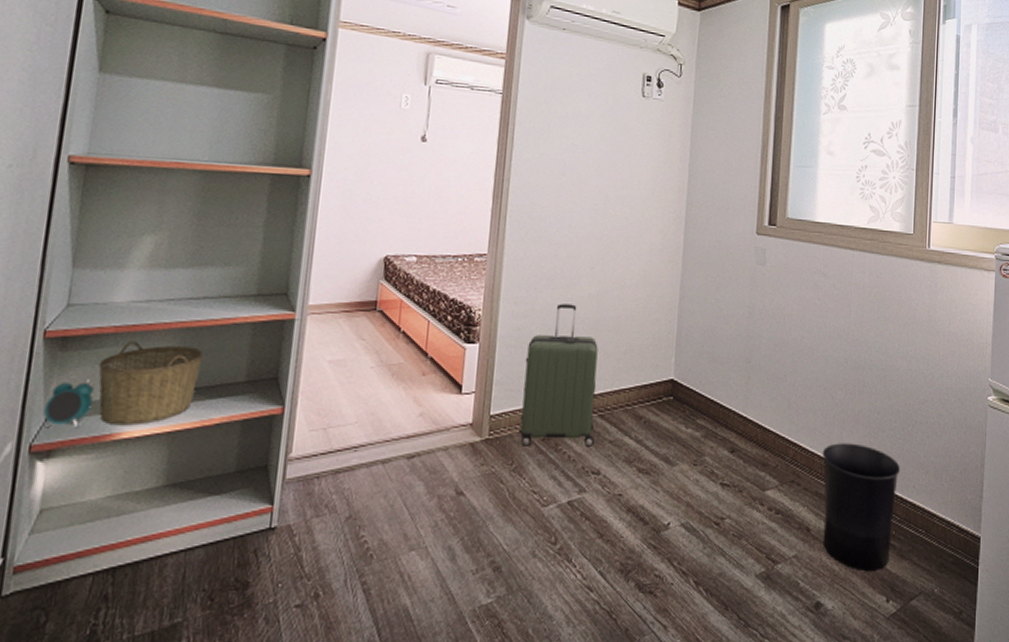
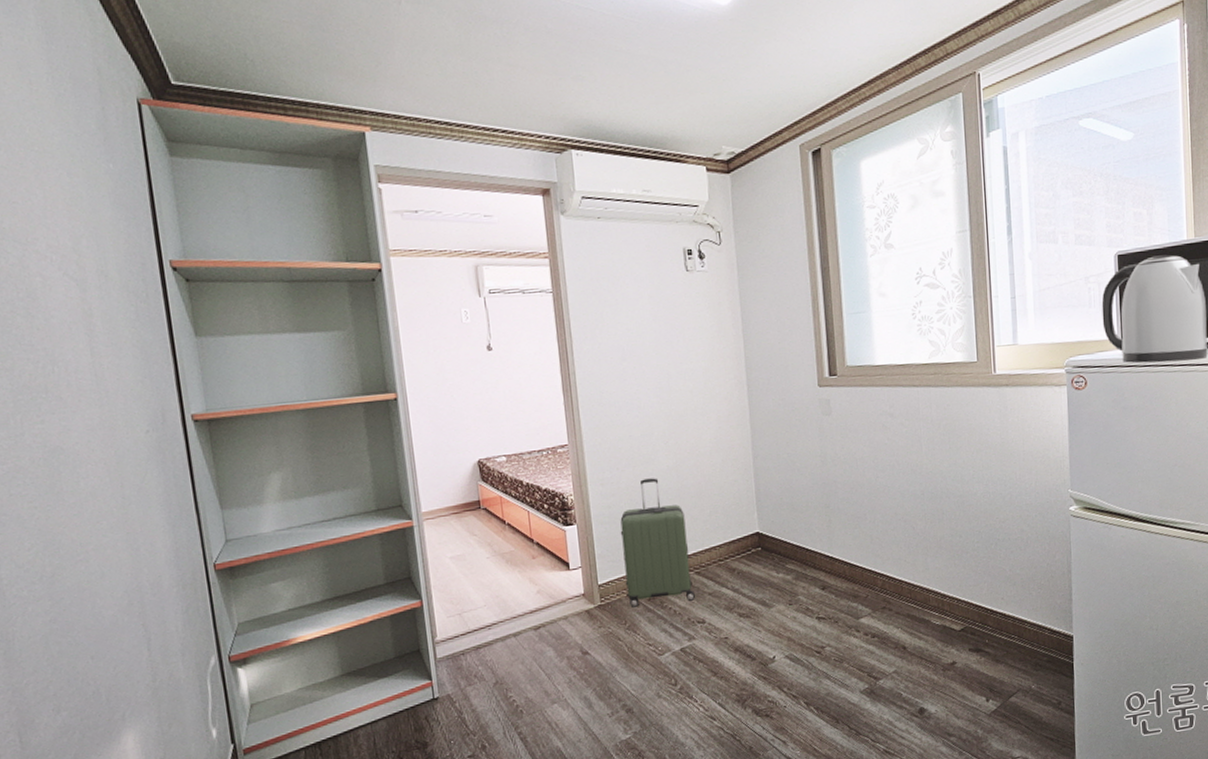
alarm clock: present [43,376,94,428] -> none [231,597,268,642]
basket: present [98,341,204,426] -> none [264,561,346,633]
waste bin: present [822,443,901,571] -> none [909,566,988,677]

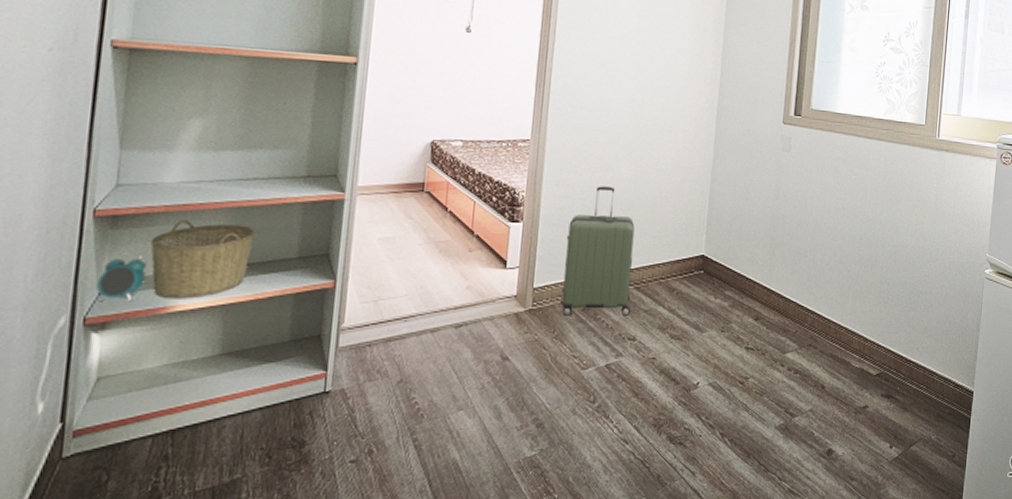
alarm clock: none [231,597,268,642] -> present [97,253,147,302]
basket: none [264,561,346,633] -> present [150,220,256,299]

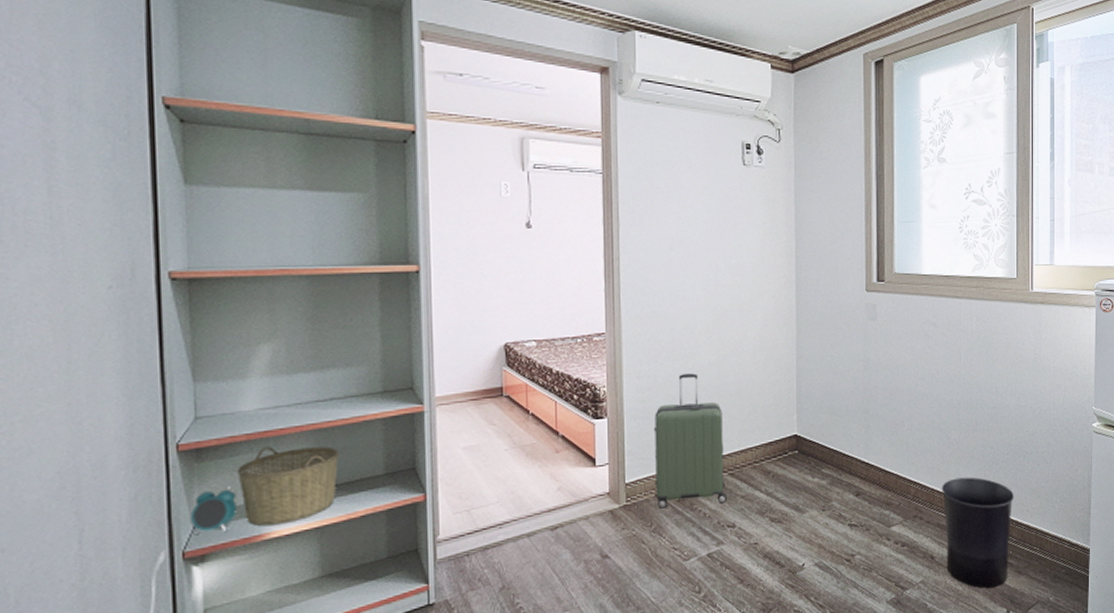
waste bin: none [835,311,907,422] -> present [941,477,1015,588]

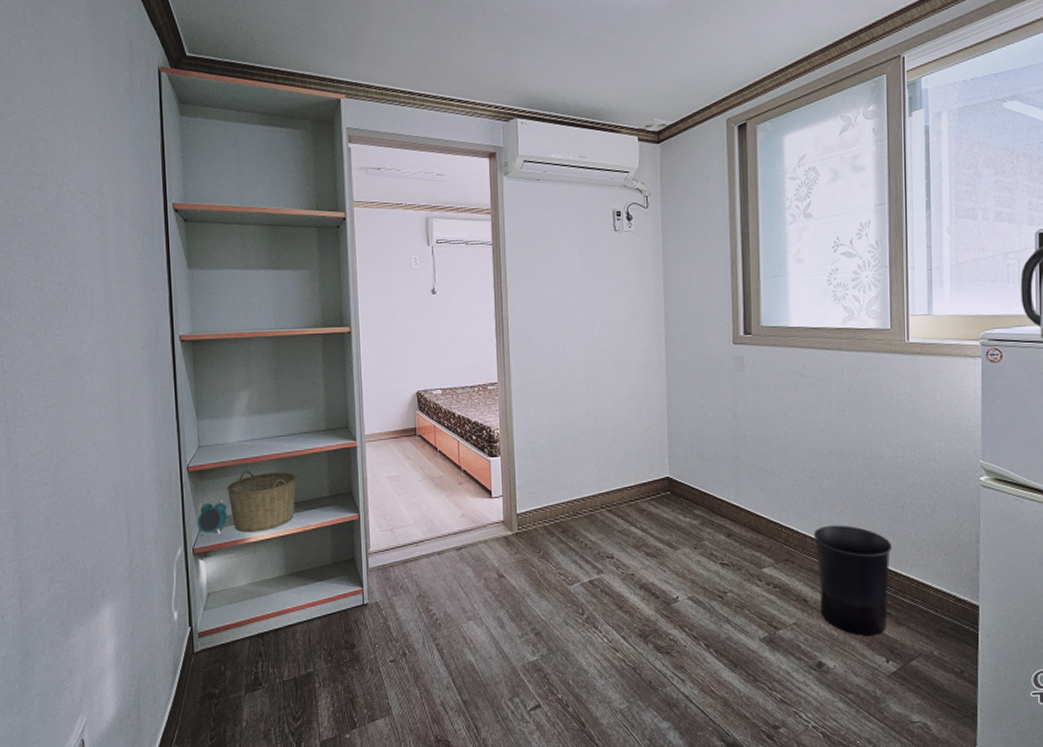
suitcase: present [653,373,727,509] -> none [540,419,605,538]

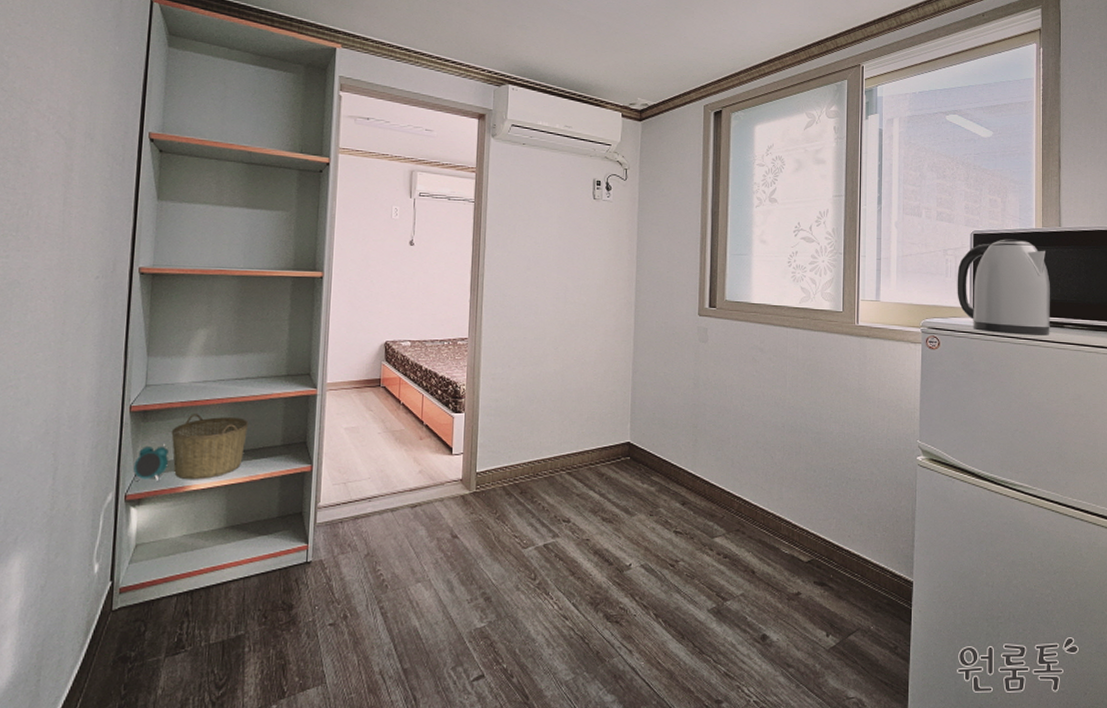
waste bin: present [813,525,893,635] -> none [763,497,837,609]

